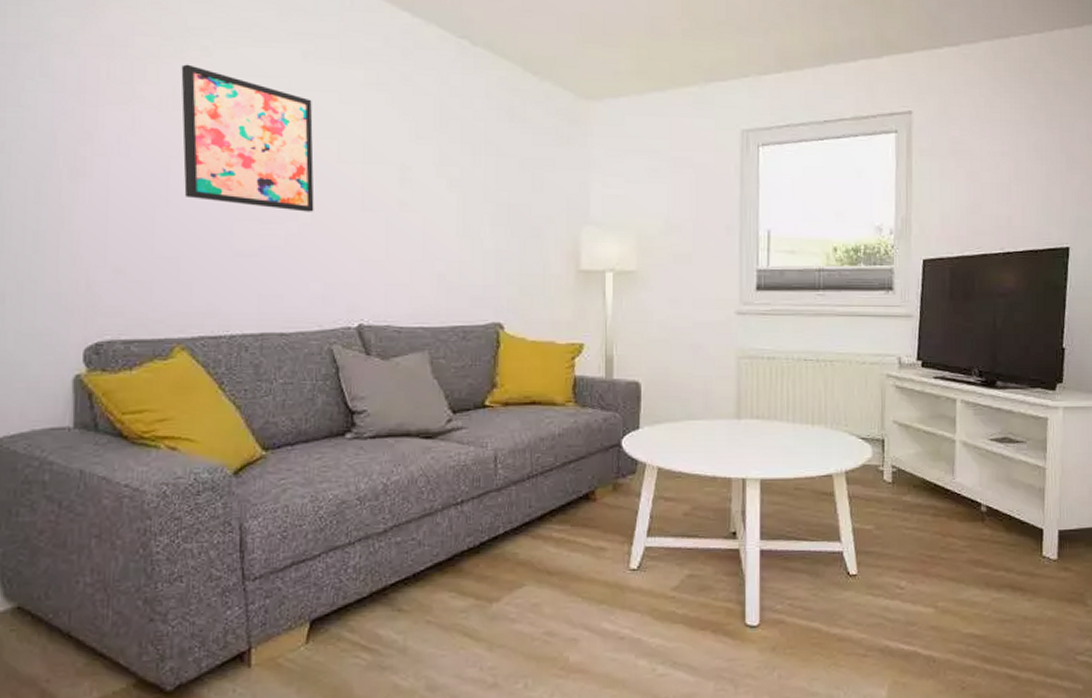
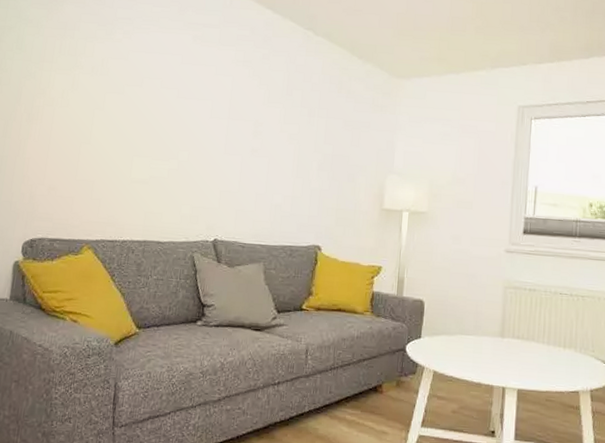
wall art: present [181,64,314,212] -> none [102,43,196,153]

